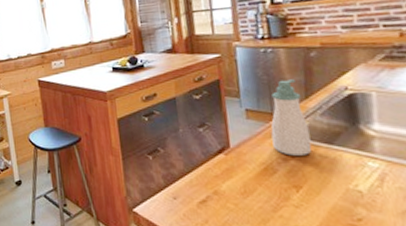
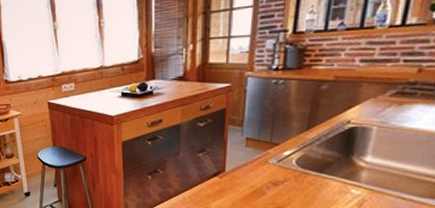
soap bottle: present [271,79,312,156] -> none [266,111,303,181]

